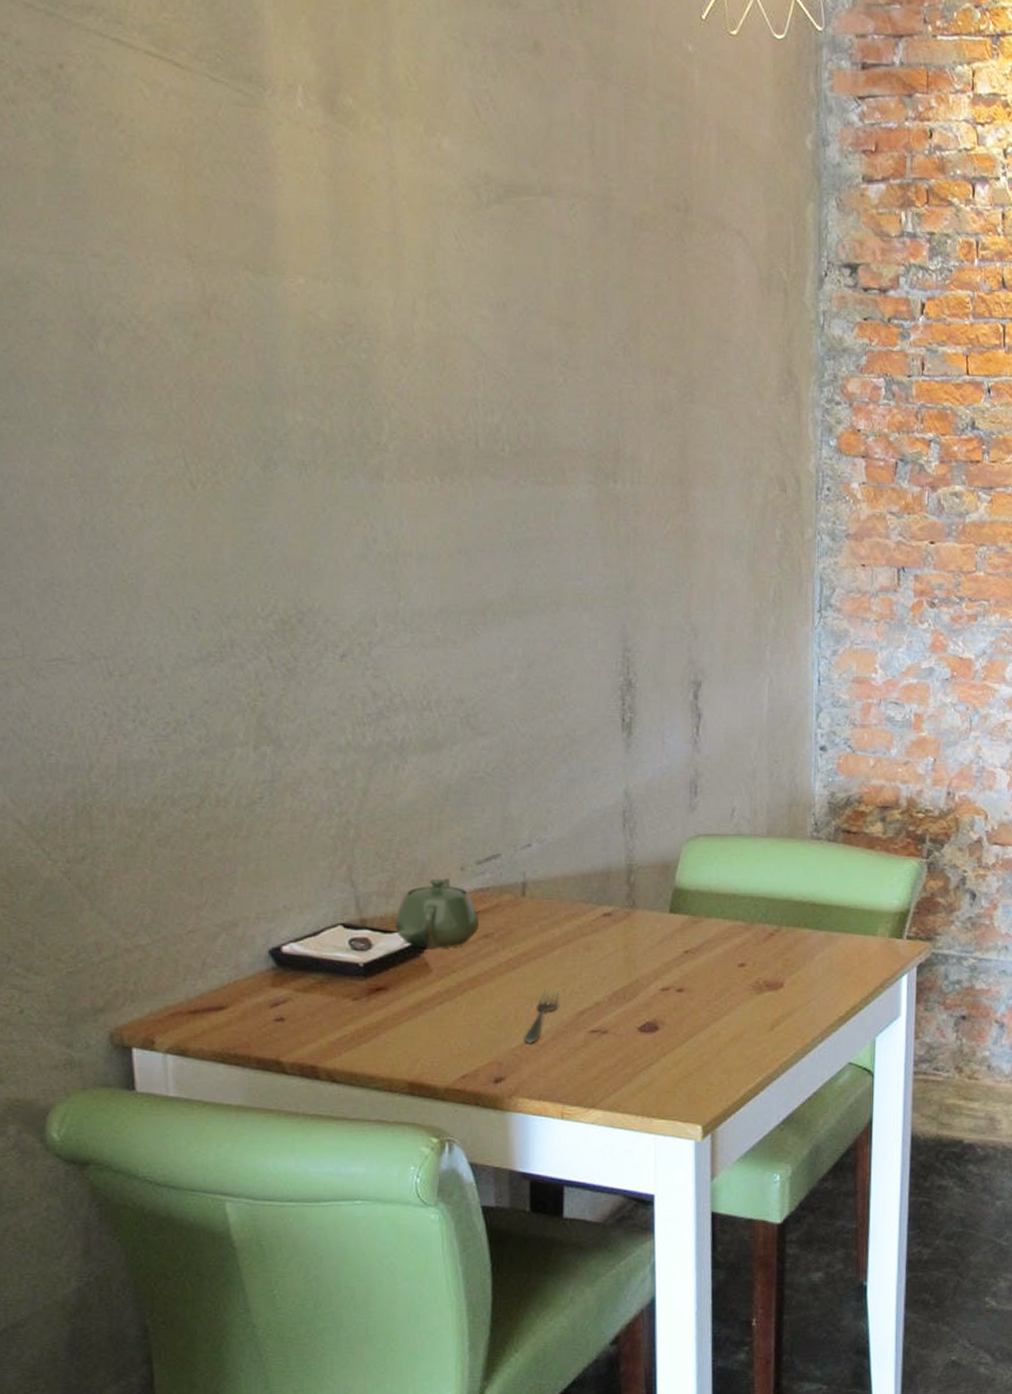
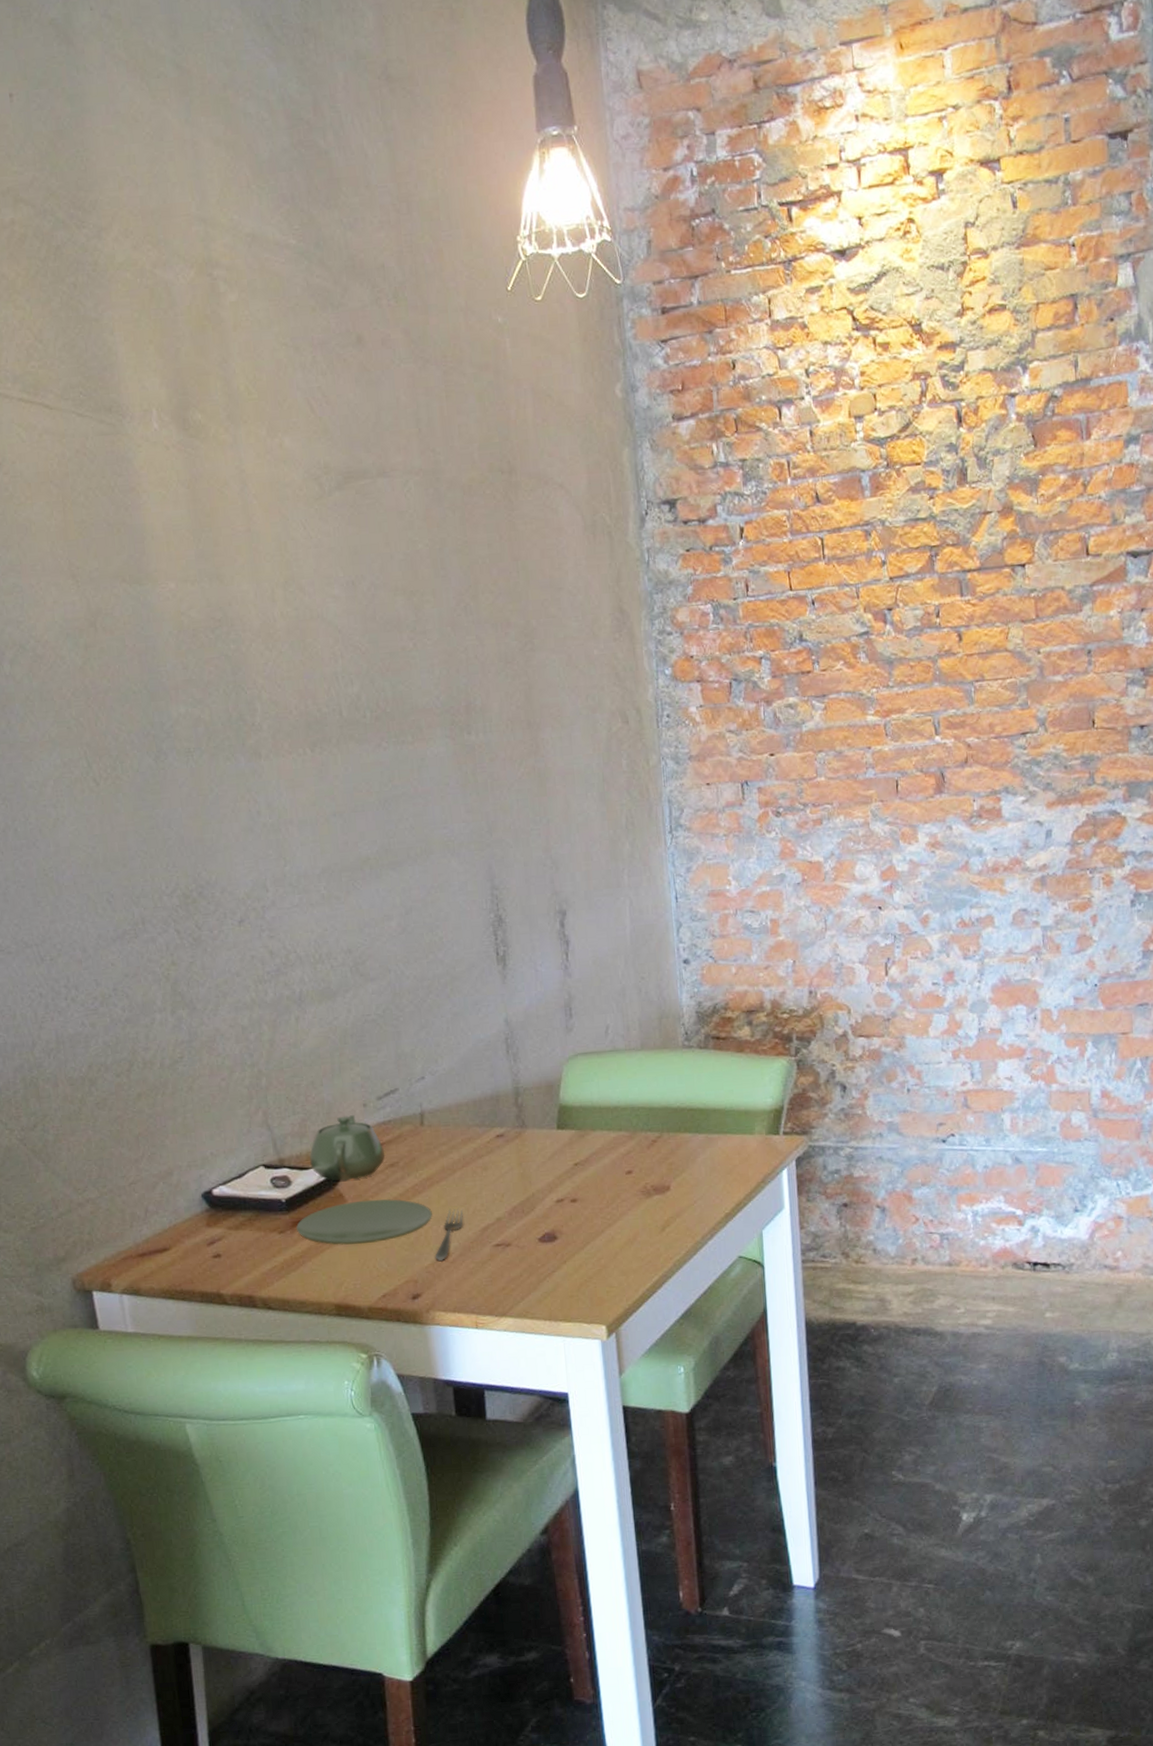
plate: none [373,971,525,1019] -> present [296,1199,432,1245]

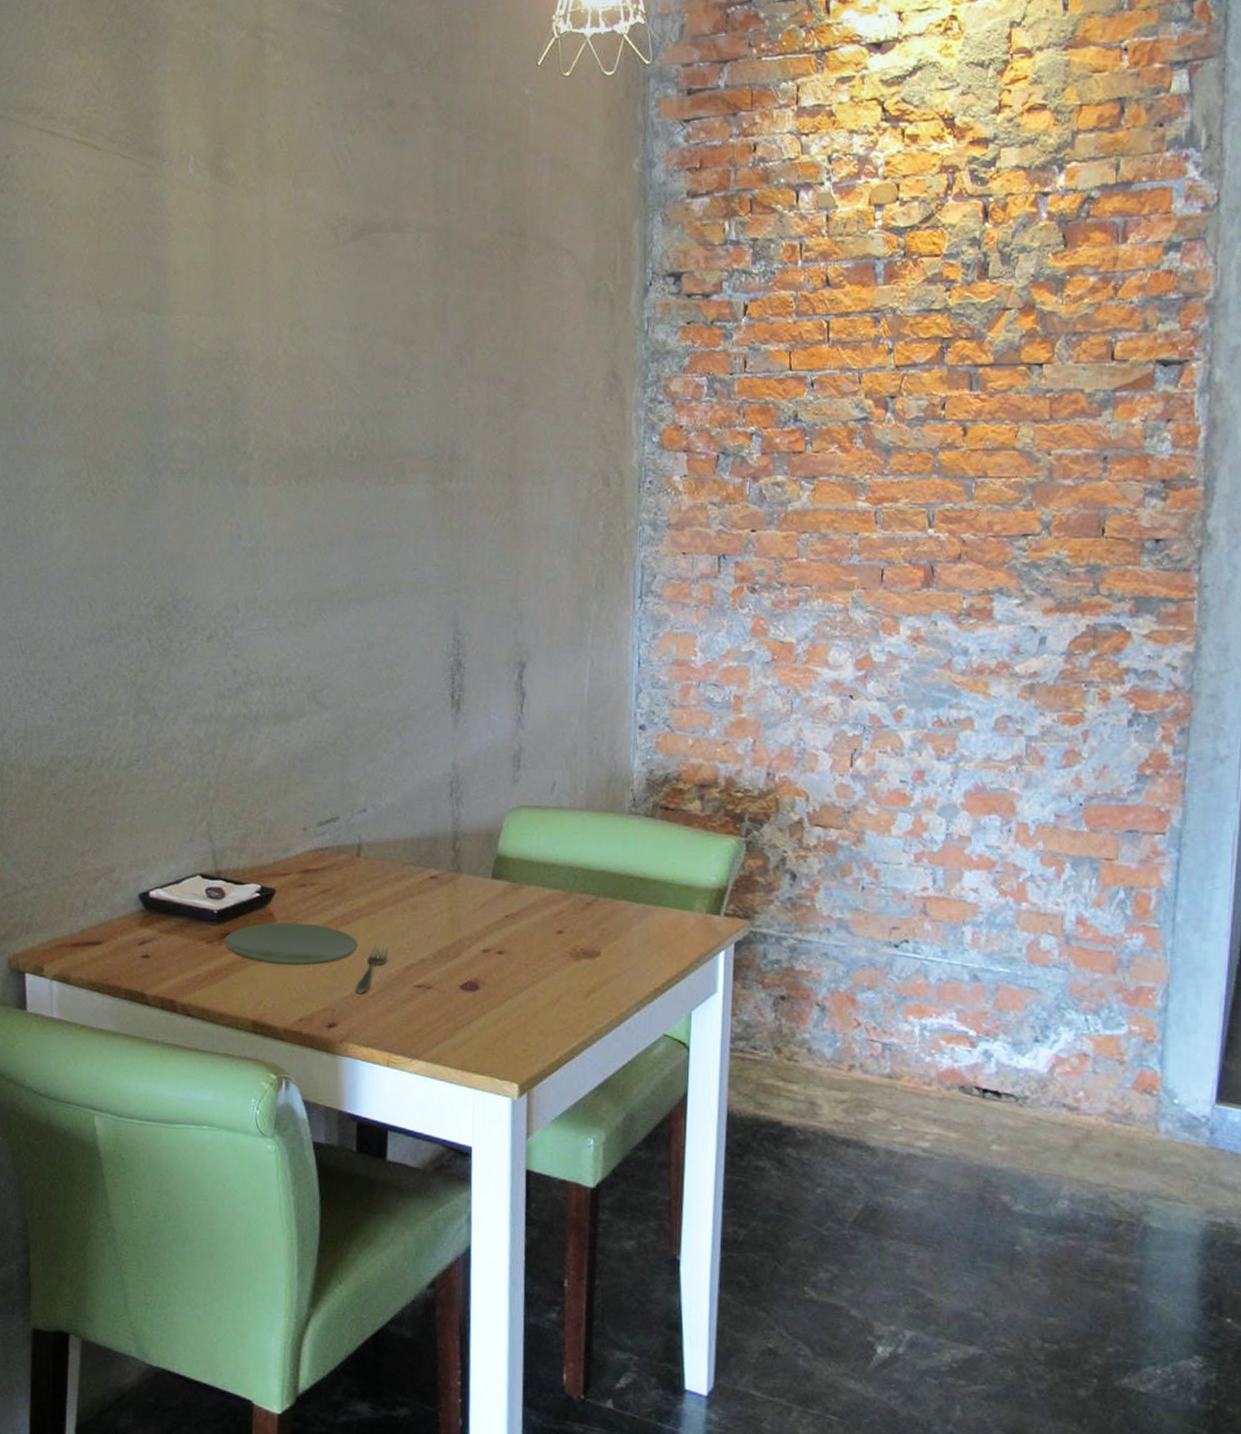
teapot: present [309,1114,385,1181] -> none [245,836,319,901]

